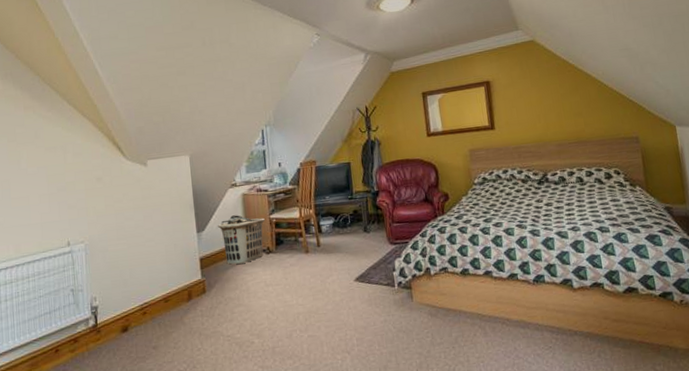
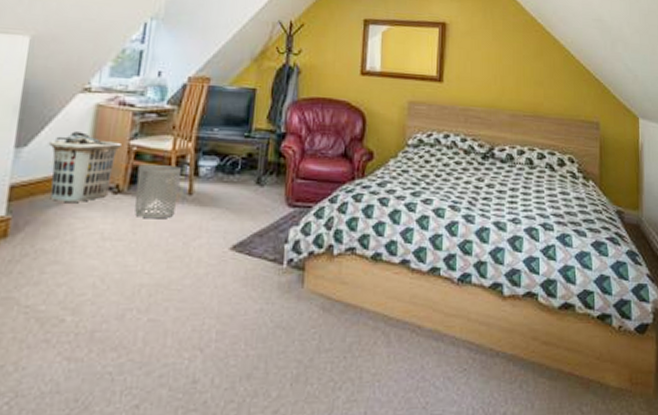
waste bin: none [279,228,311,268] -> present [135,165,182,219]

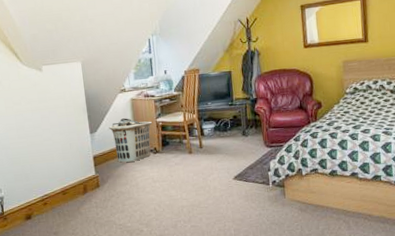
waste bin: present [135,165,182,219] -> none [165,131,194,167]

